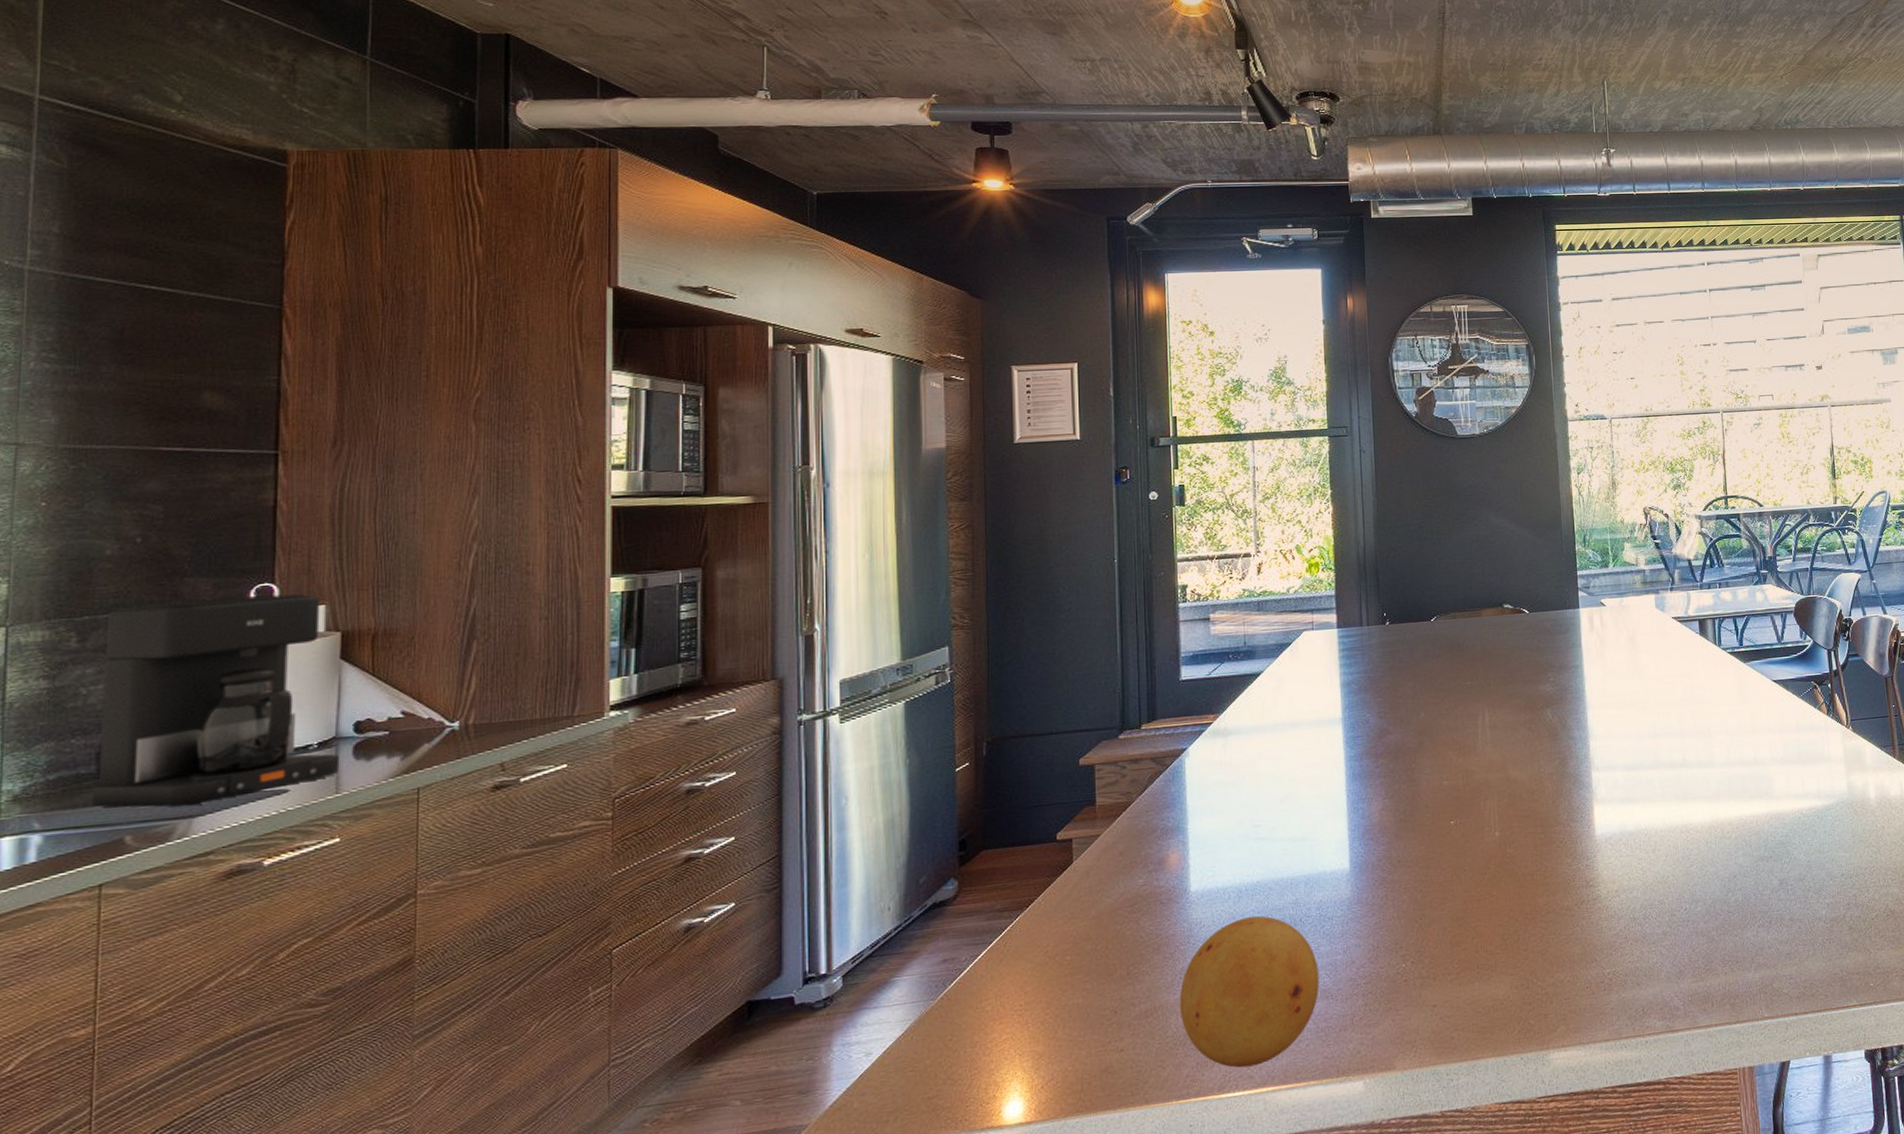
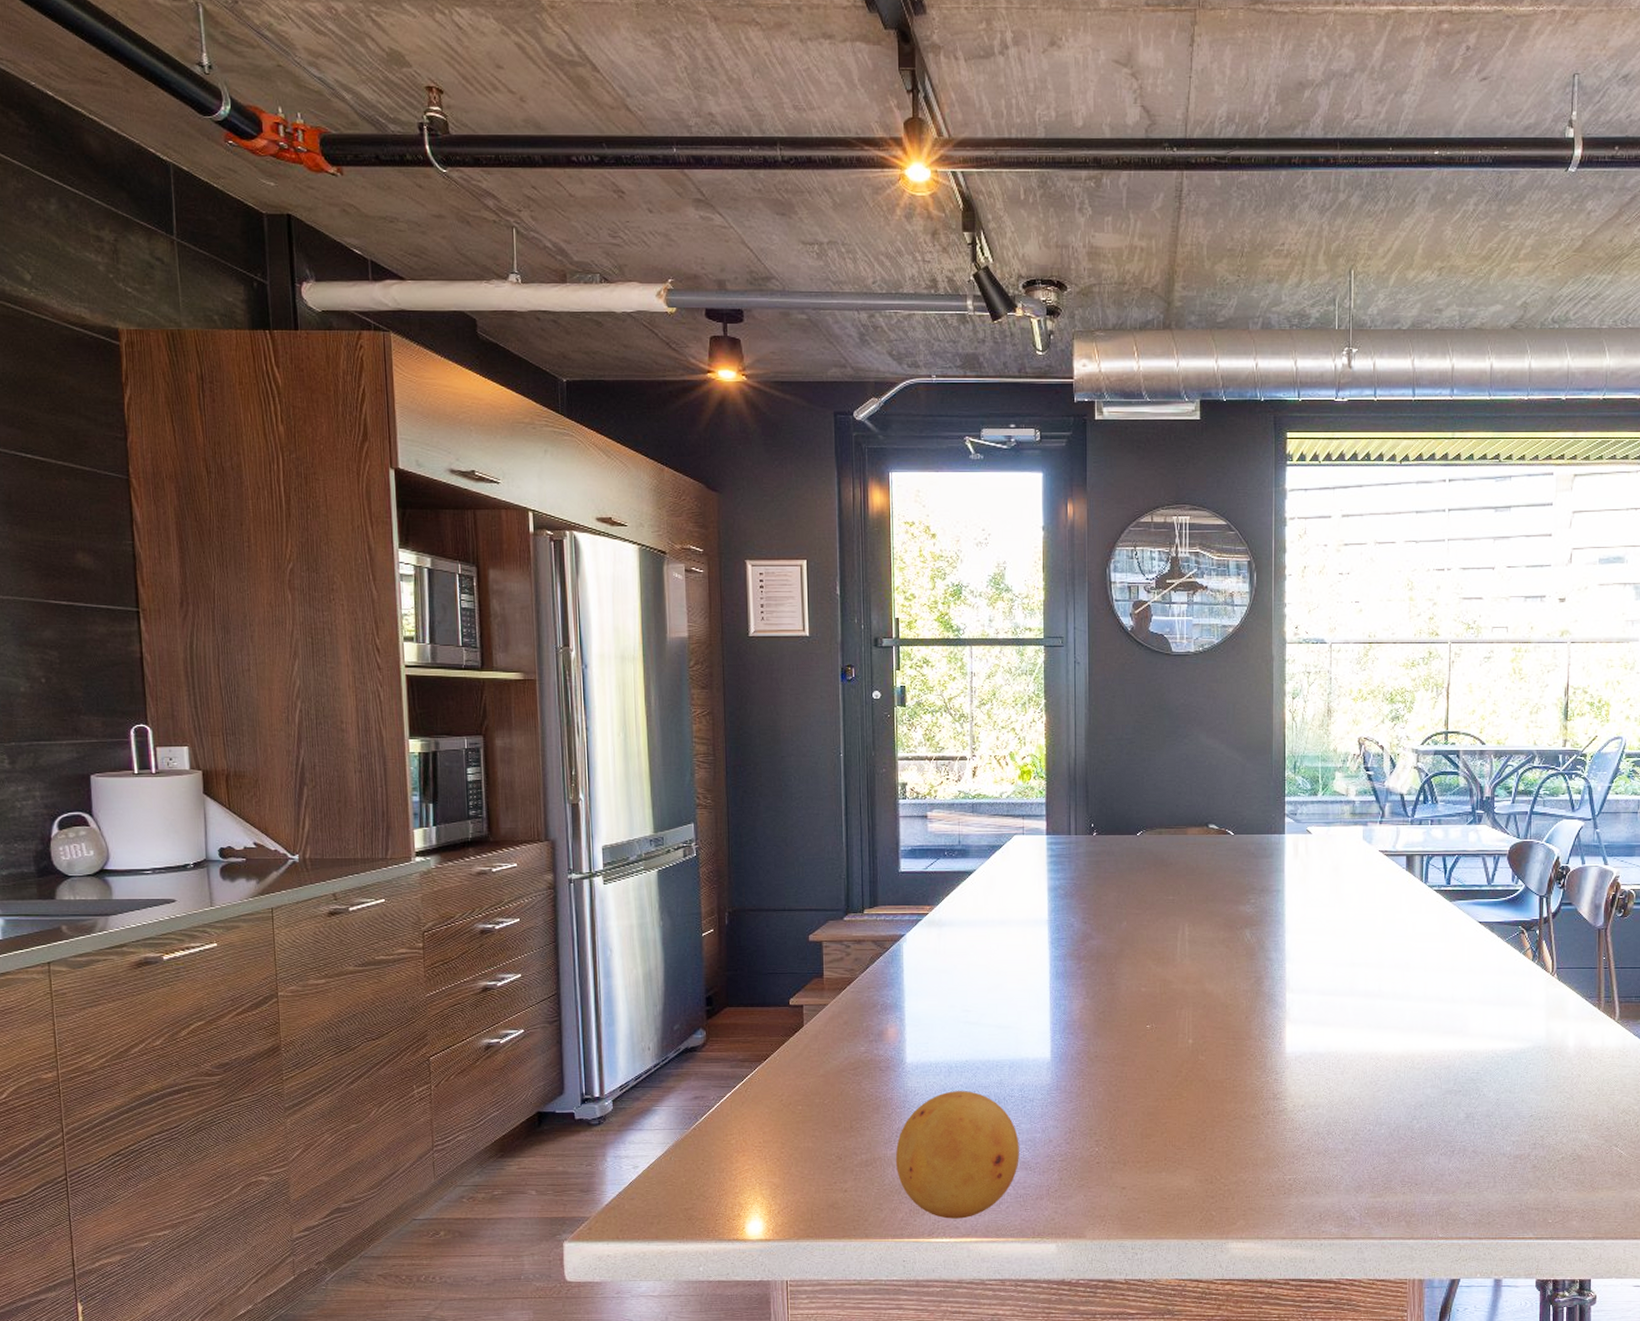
coffee maker: present [91,593,340,808] -> none [29,735,212,907]

